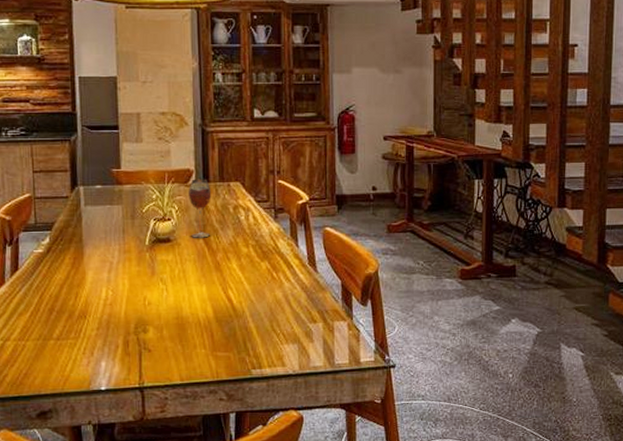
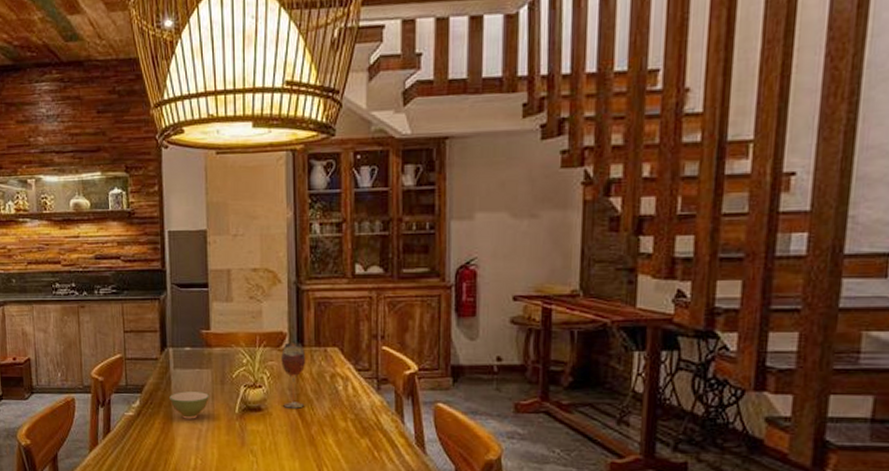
bowl: none [80,226,121,253] -> present [169,390,210,419]

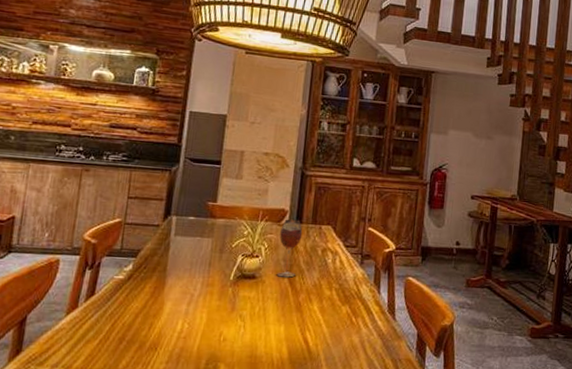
bowl: present [169,390,210,419] -> none [165,257,208,285]

